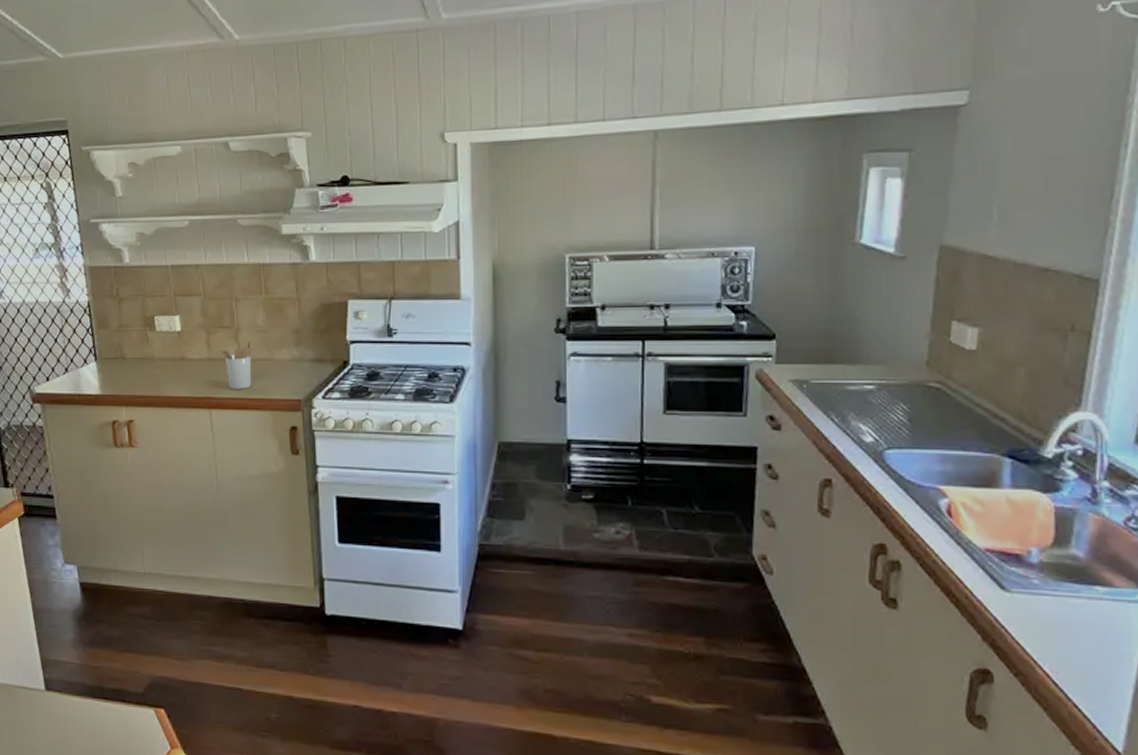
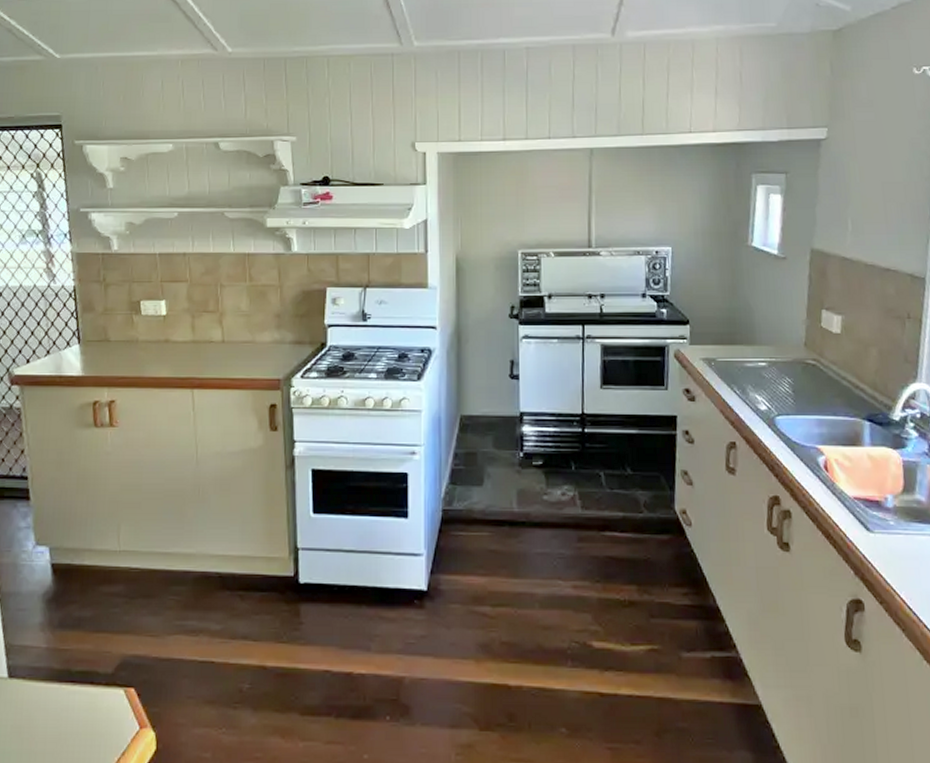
utensil holder: present [220,340,254,389] -> none [204,323,237,370]

